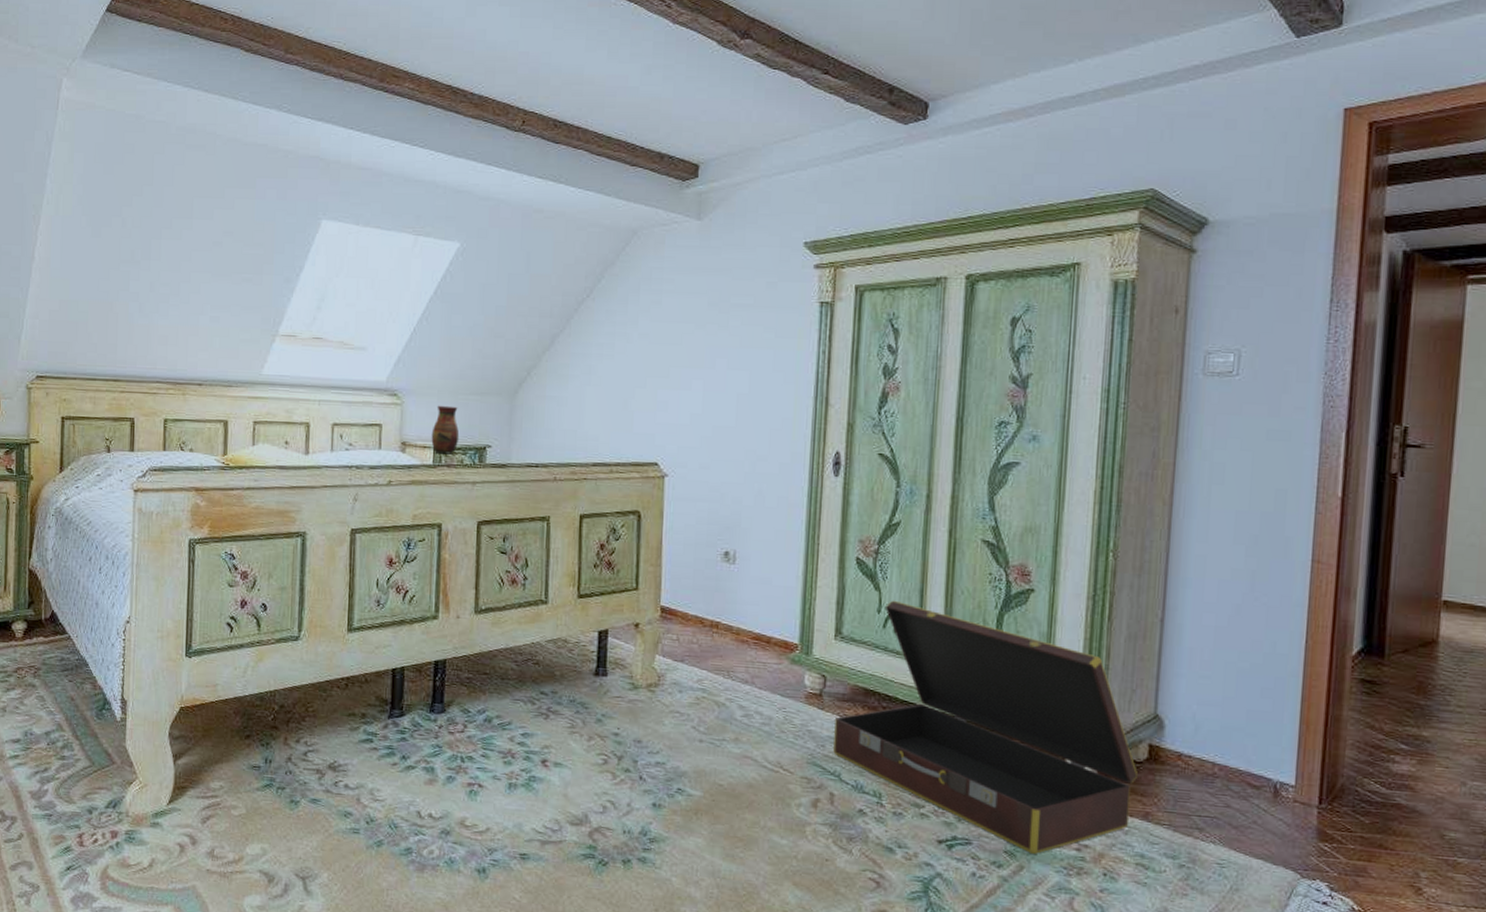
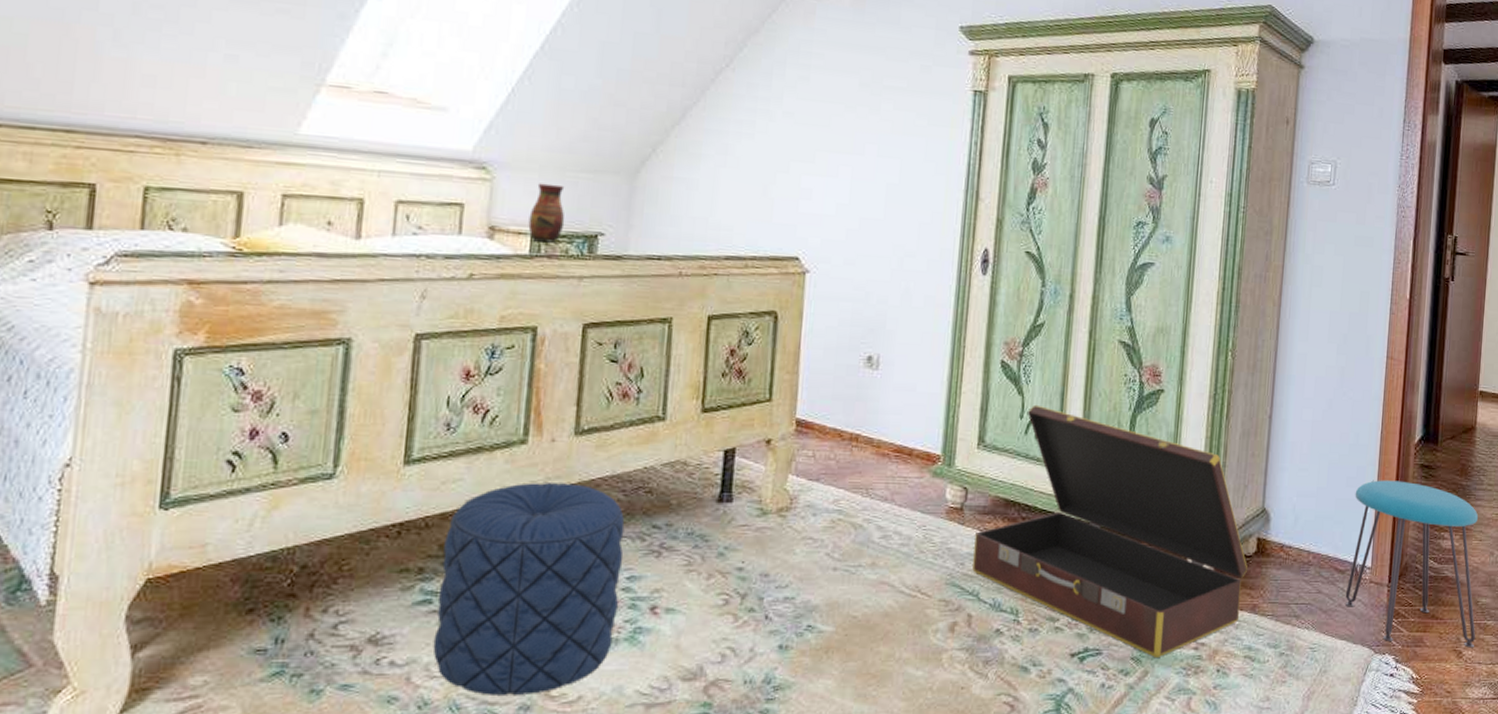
pouf: none [375,651,518,822] -> present [432,482,625,695]
stool: none [1261,693,1444,886] -> present [1345,480,1479,648]

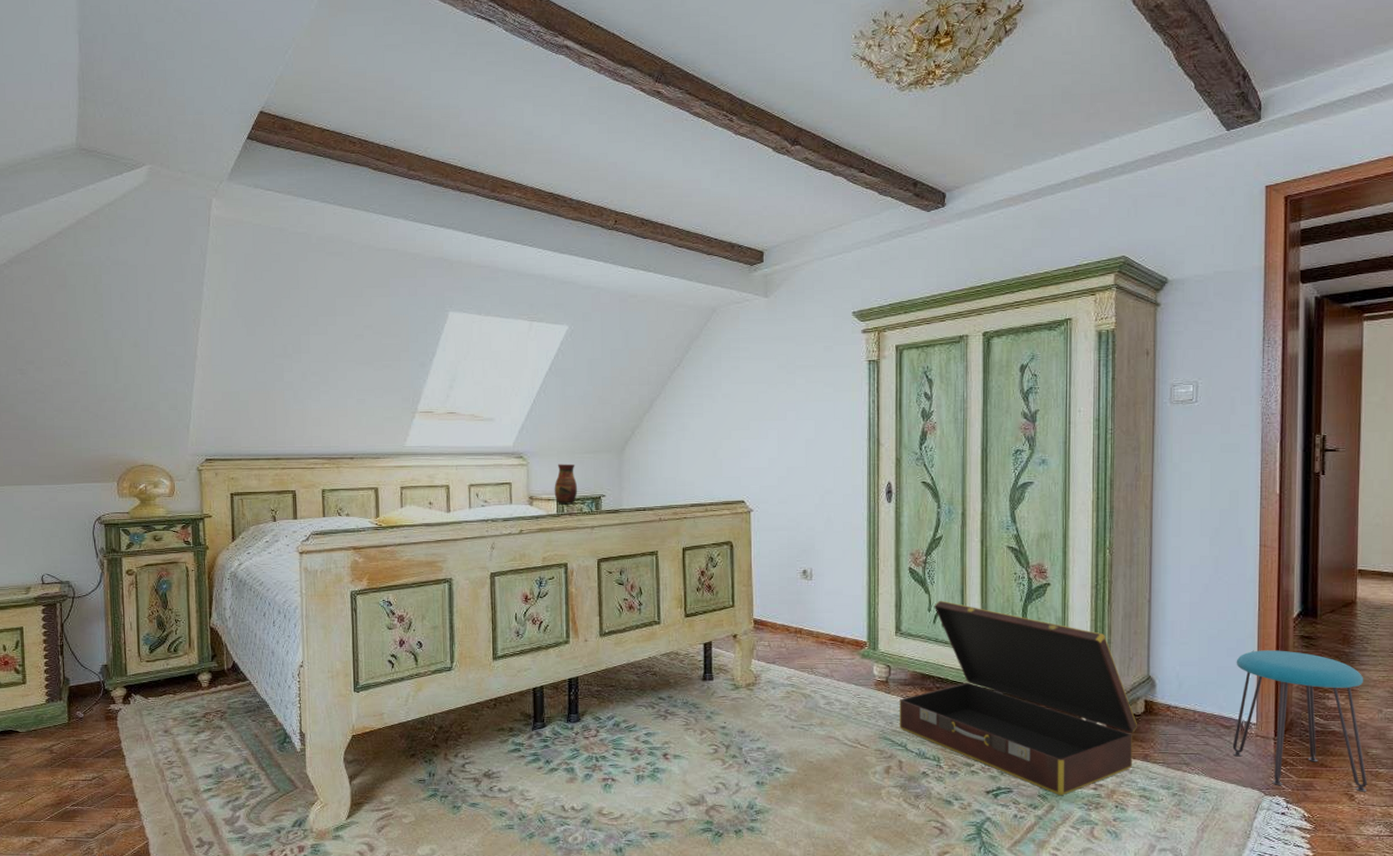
pouf: present [432,482,625,695] -> none [523,670,641,812]

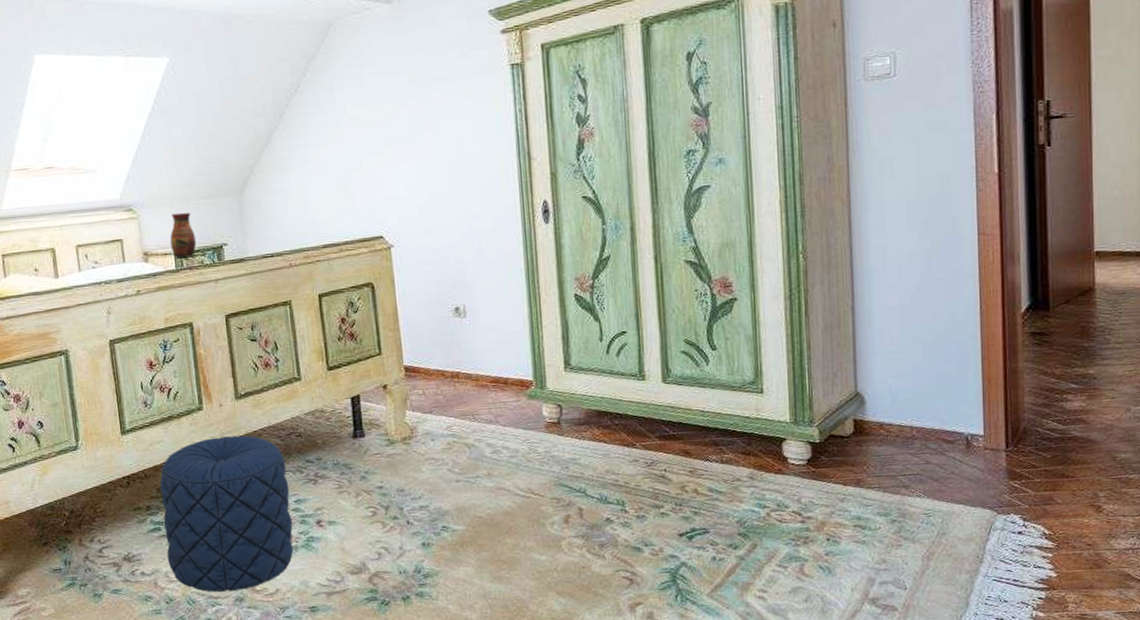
pouf: none [523,670,641,812] -> present [160,435,293,592]
briefcase: present [900,600,1137,795] -> none [575,327,846,532]
stool: present [1232,650,1368,792] -> none [957,350,1117,502]

